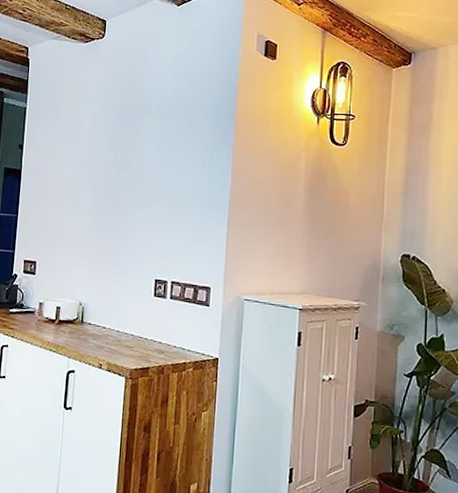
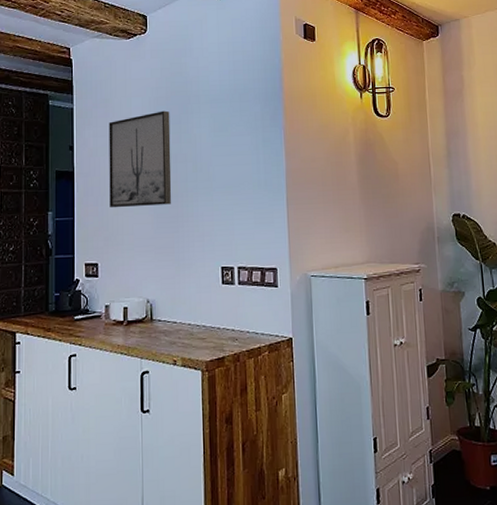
wall art: none [52,118,120,212] -> present [109,110,172,208]

